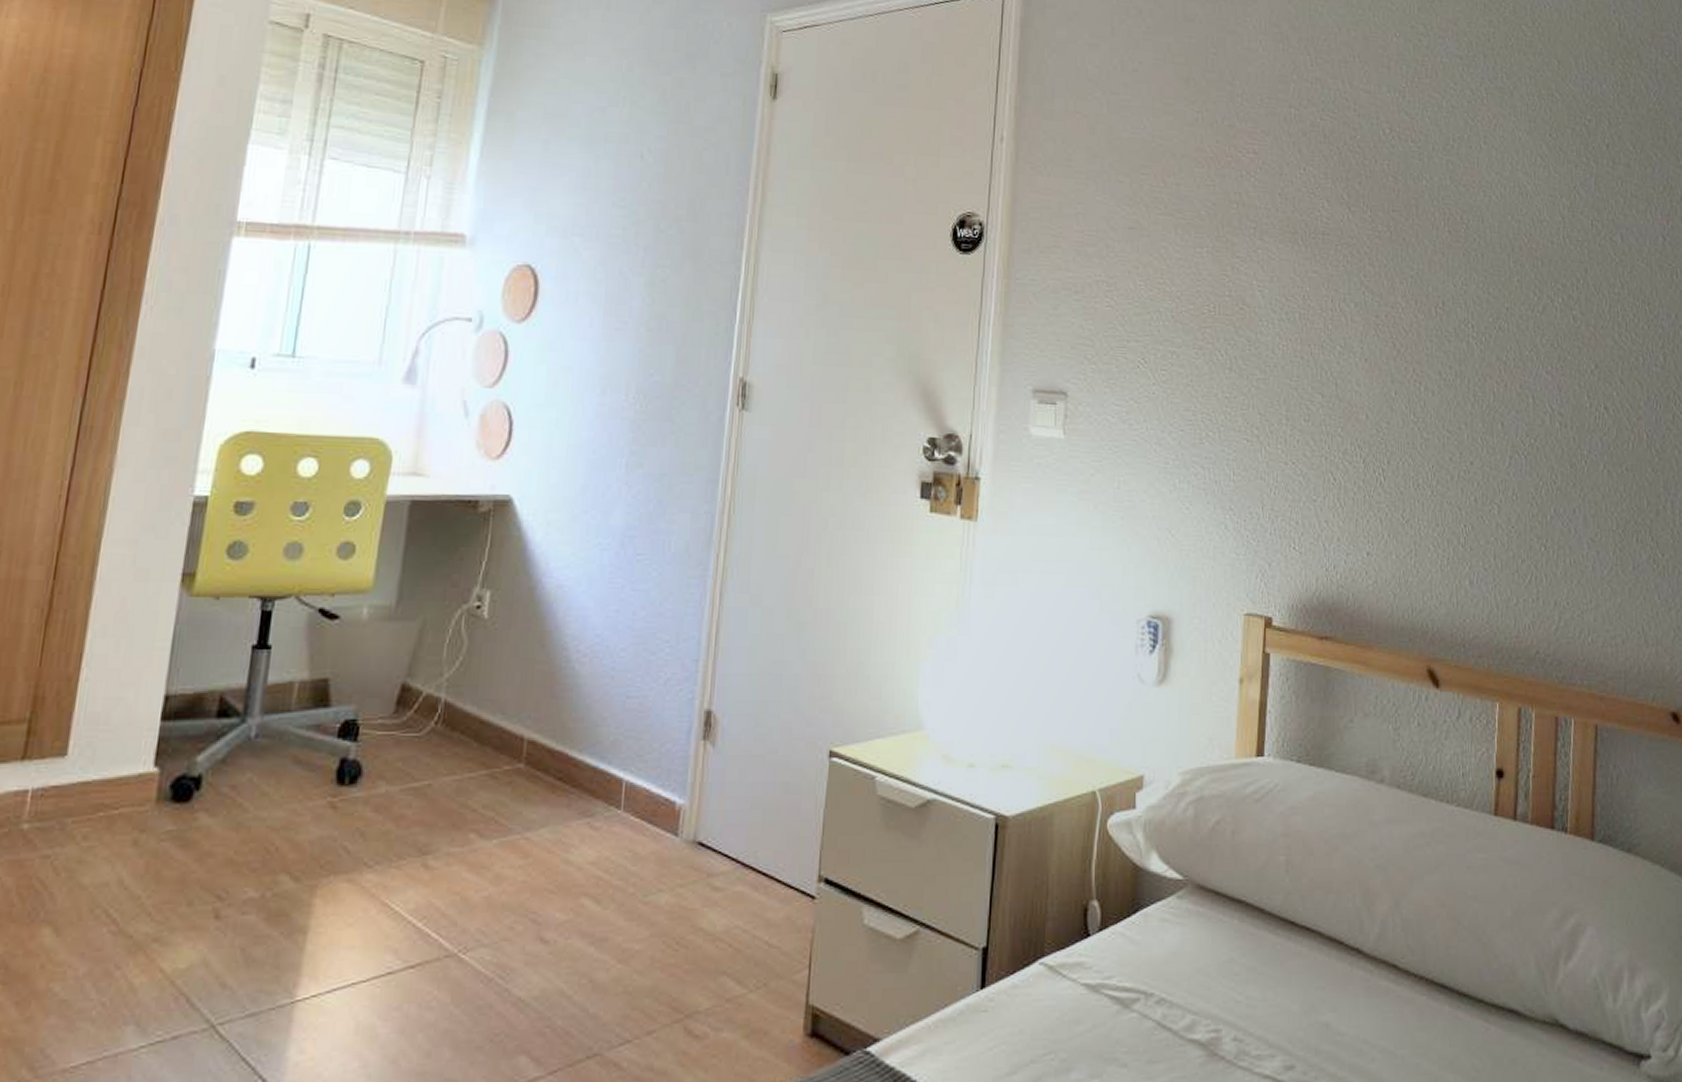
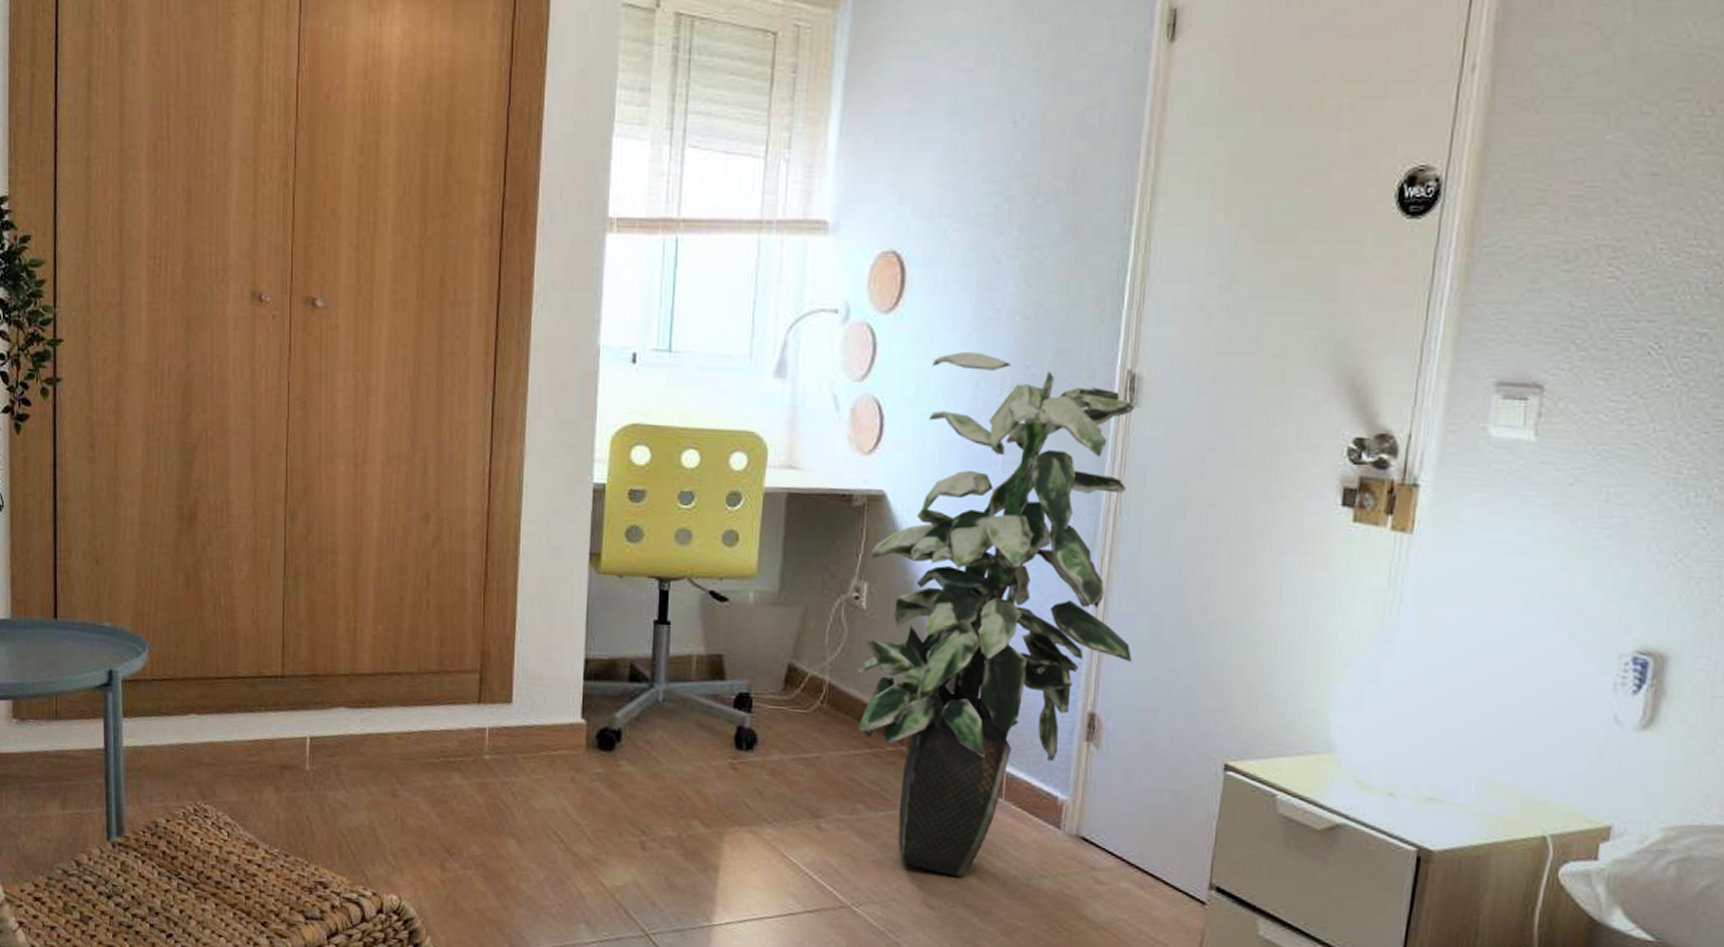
indoor plant: none [475,360,746,904] -> present [857,352,1135,878]

